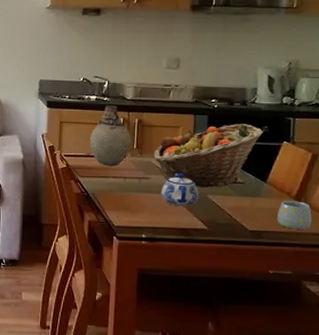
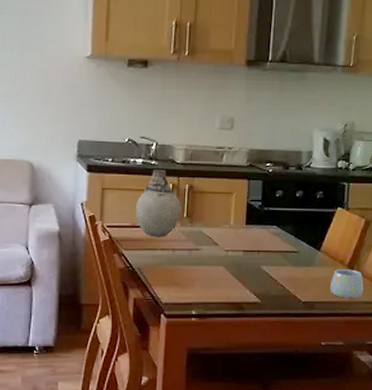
fruit basket: present [154,124,264,188] -> none [205,189,319,258]
teapot: present [161,173,199,207] -> none [212,243,252,279]

